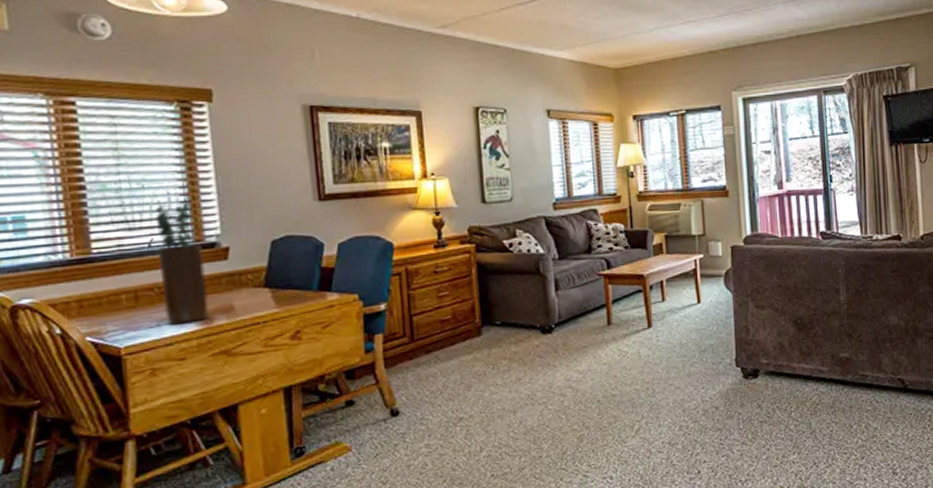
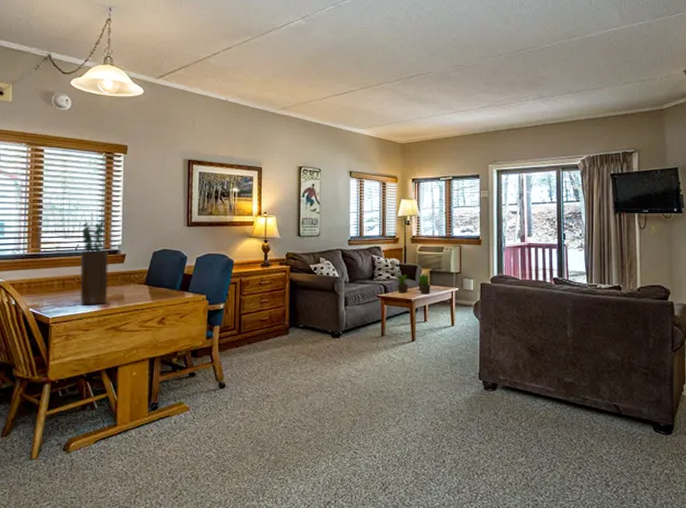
plant: none [620,238,668,268] -> present [396,272,431,295]

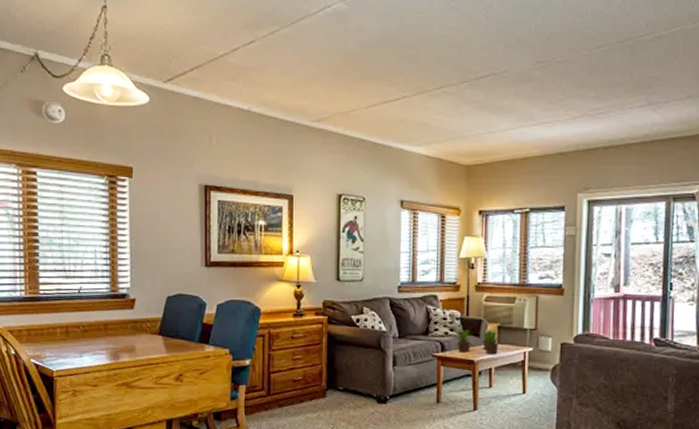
vase: present [79,216,108,305] -> none [84,253,117,358]

